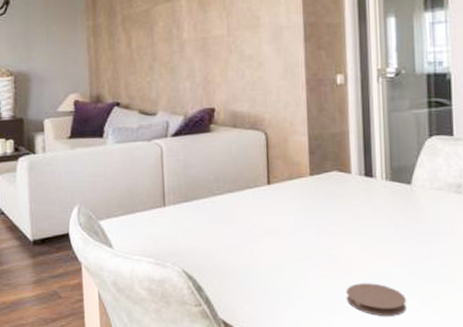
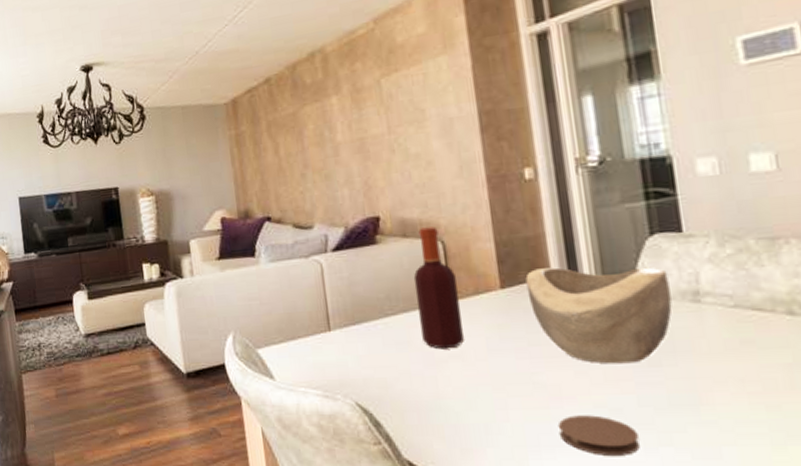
bottle: none [239,120,278,226] -> present [413,226,465,349]
decorative bowl: none [330,160,440,242] -> present [525,267,672,364]

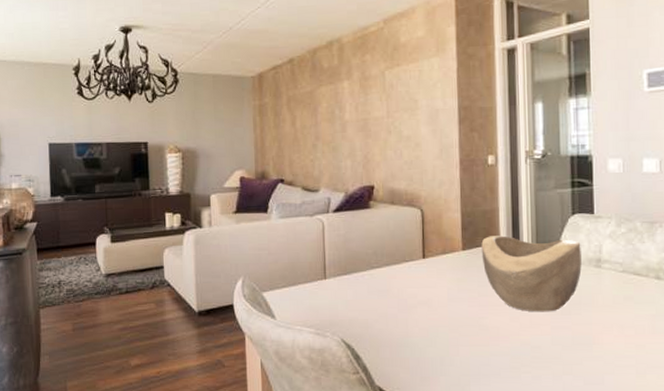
bottle: present [413,226,465,349] -> none [396,197,432,297]
coaster: present [558,415,640,455] -> none [494,351,550,382]

